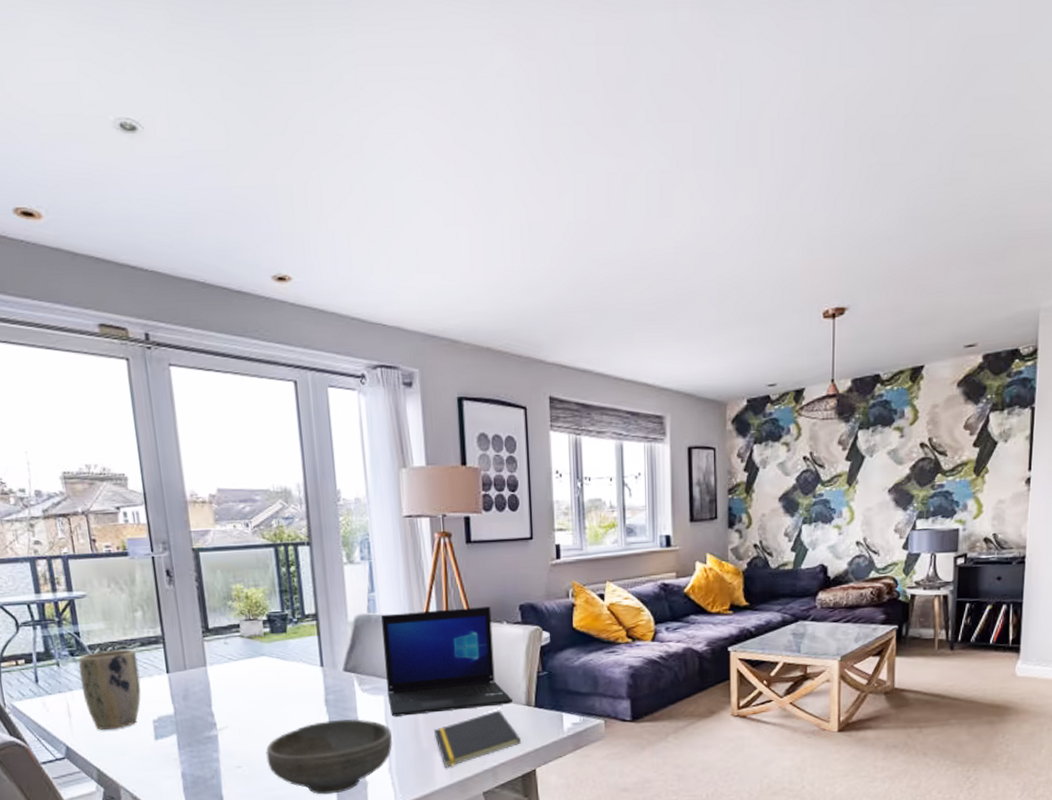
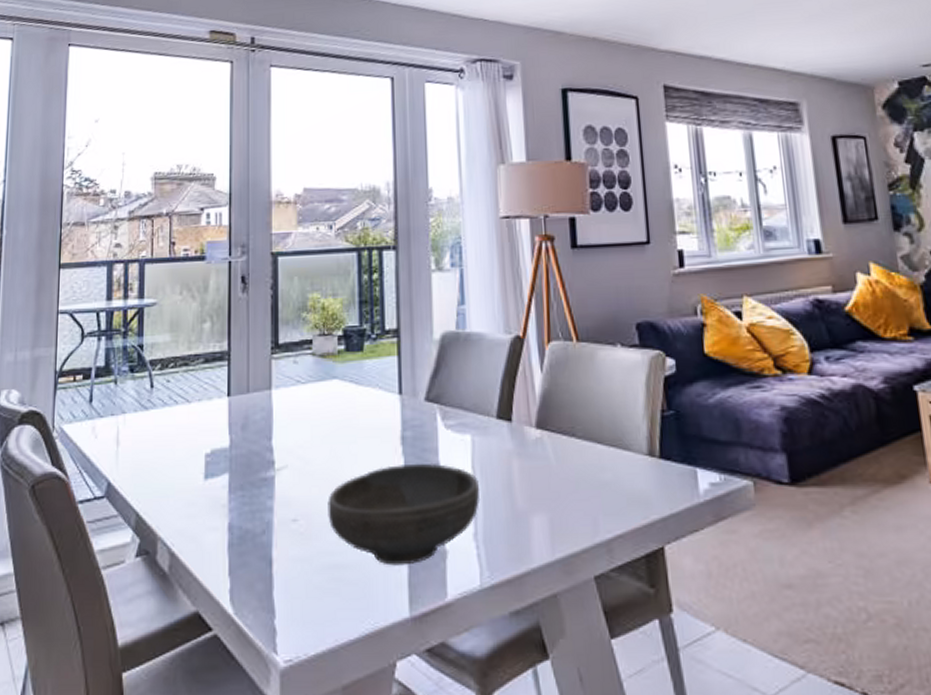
plant pot: present [78,649,141,731] -> none [135,366,198,465]
laptop: present [381,606,513,717] -> none [472,324,631,463]
notepad: present [434,710,522,768] -> none [532,460,644,537]

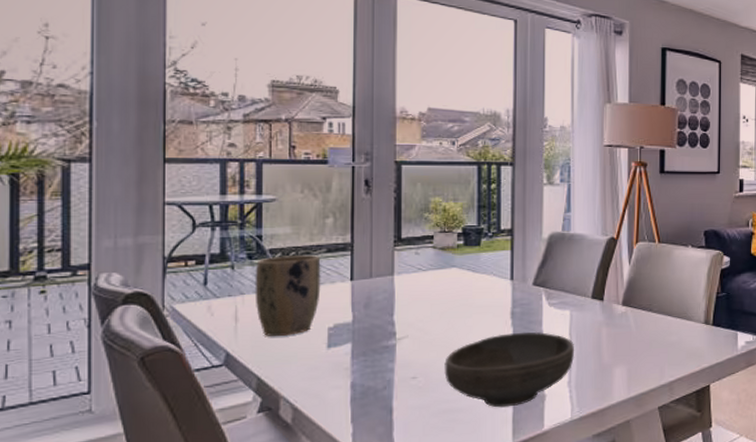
plant pot: none [135,366,198,465] -> present [255,255,321,337]

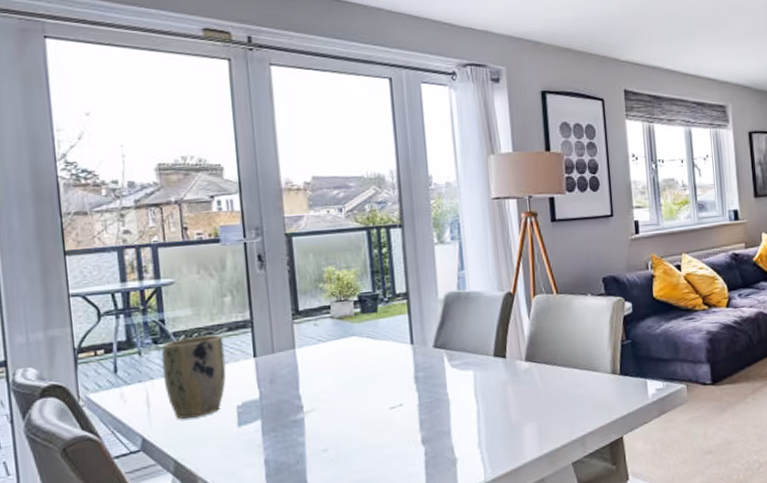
bowl: present [444,332,574,408] -> none [353,395,482,475]

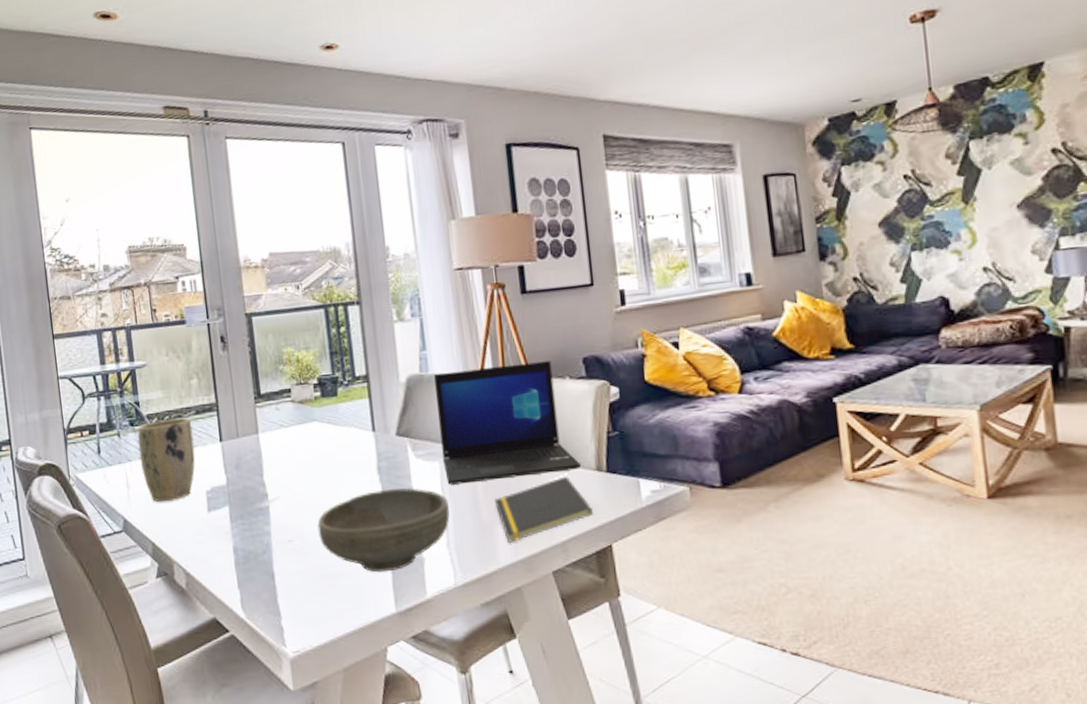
bowl: none [353,395,482,475] -> present [317,488,450,573]
laptop: none [471,280,599,391] -> present [434,361,581,485]
notepad: none [523,379,609,440] -> present [495,476,594,543]

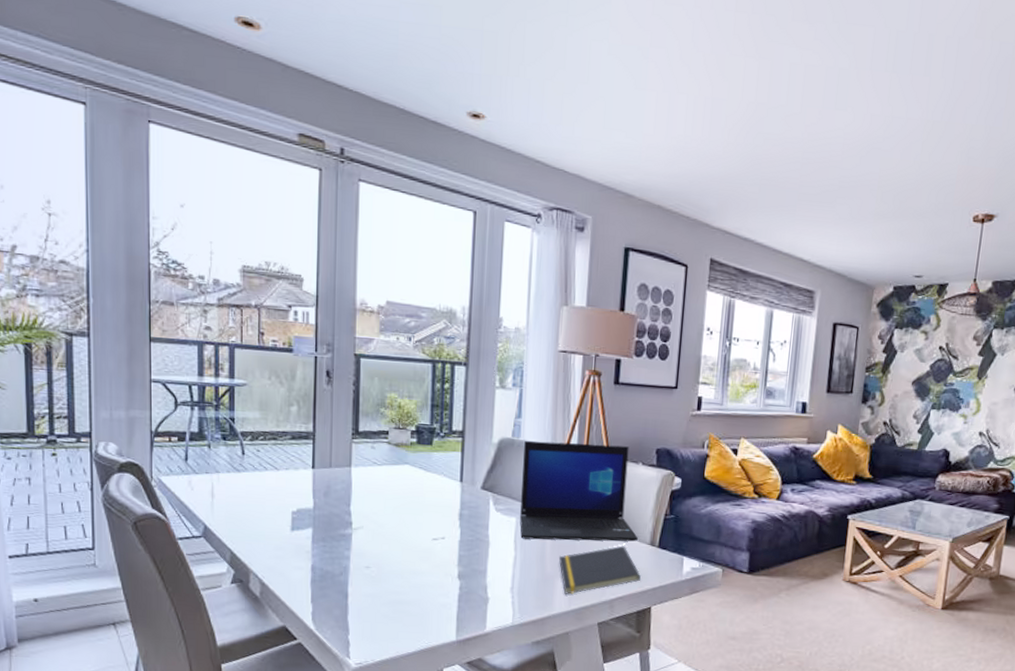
plant pot: present [138,418,195,502] -> none [228,439,286,516]
bowl: present [317,488,450,573] -> none [395,534,518,606]

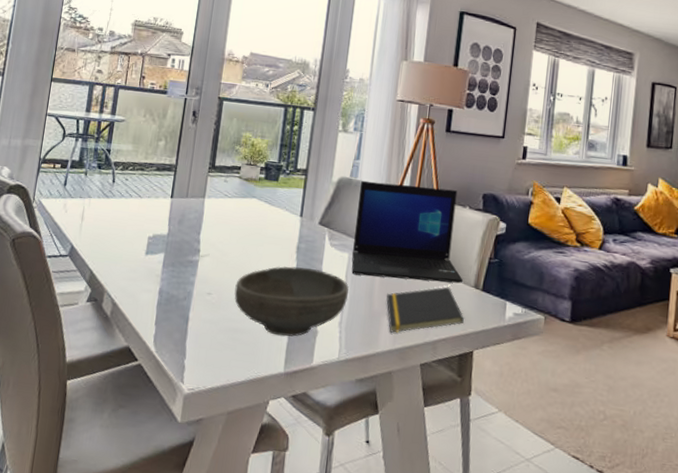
bowl: none [395,534,518,606] -> present [234,266,349,337]

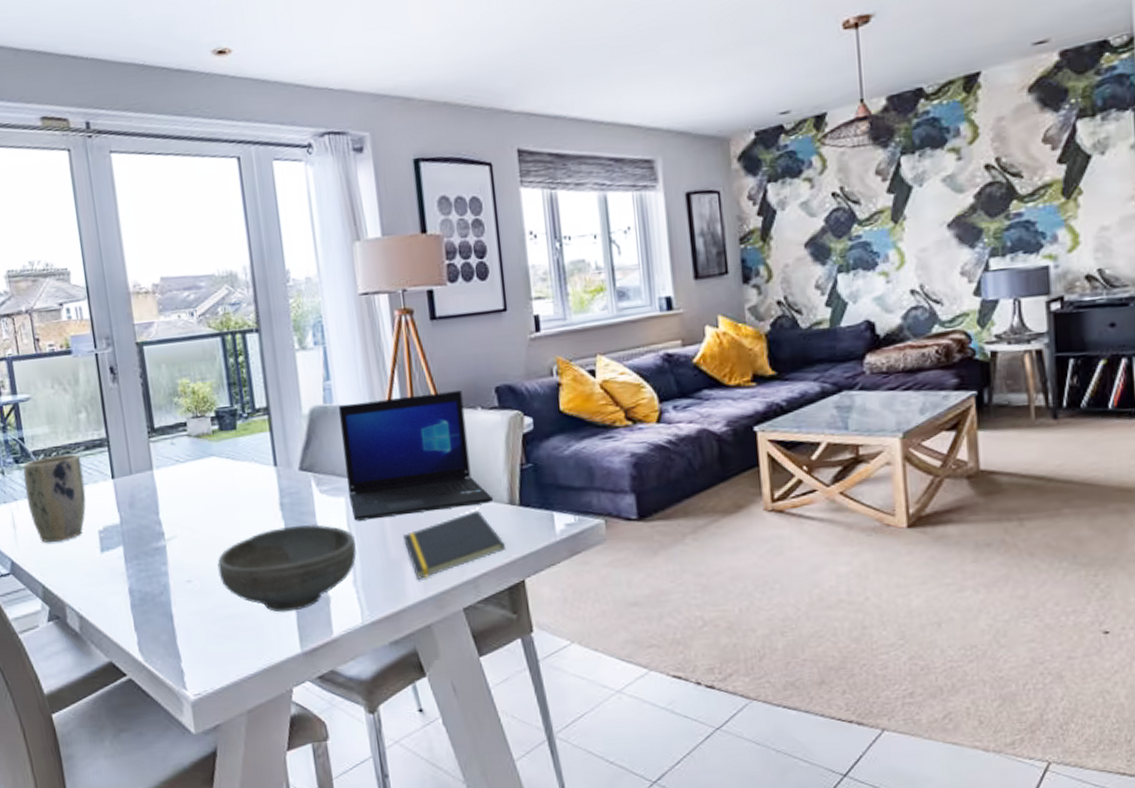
plant pot: none [98,169,151,239] -> present [23,454,86,543]

